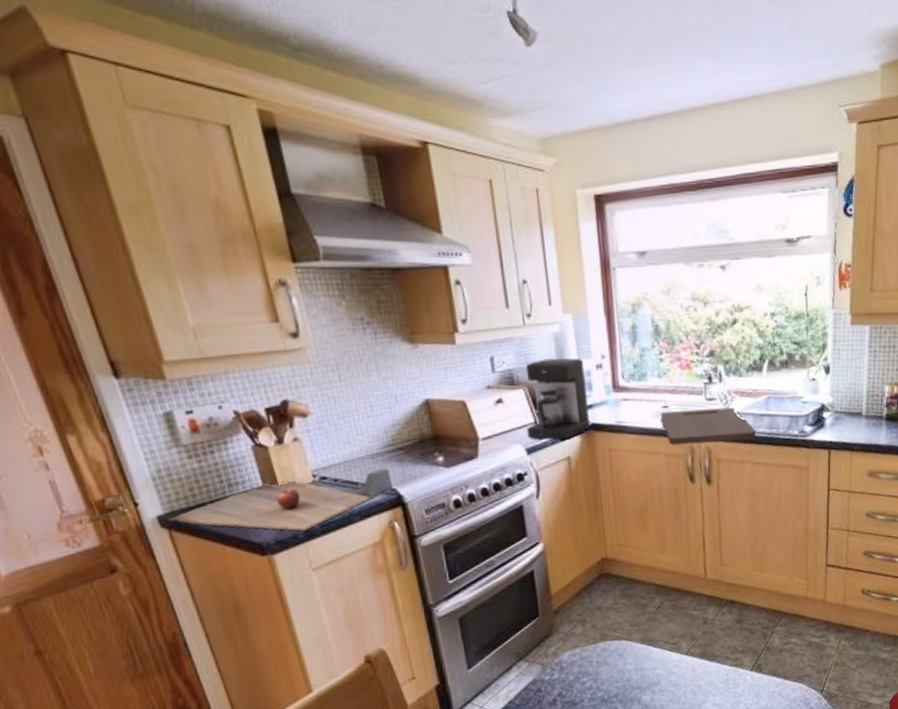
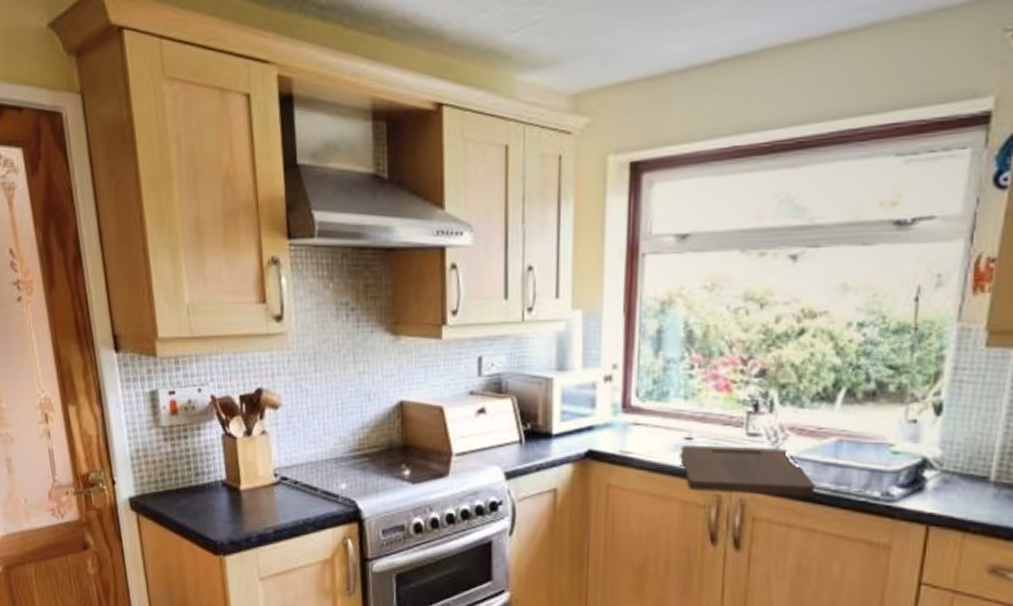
cutting board: present [166,468,393,532] -> none [136,475,352,535]
coffee maker: present [525,358,591,440] -> none [508,364,589,466]

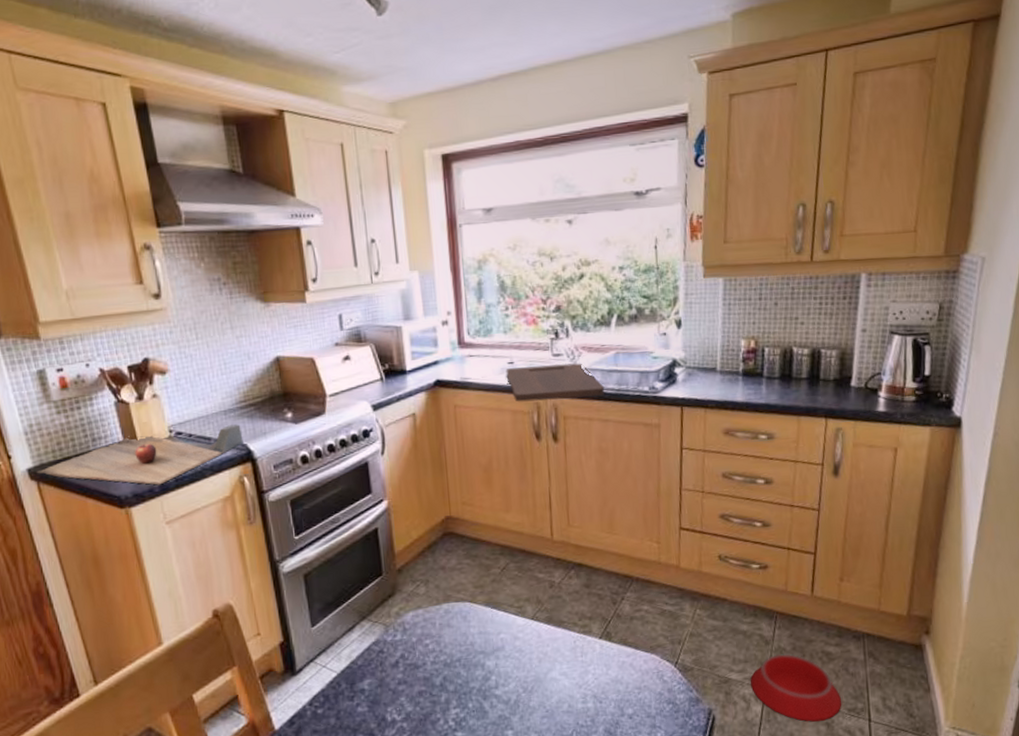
cutting board: none [136,475,352,535] -> present [35,424,244,485]

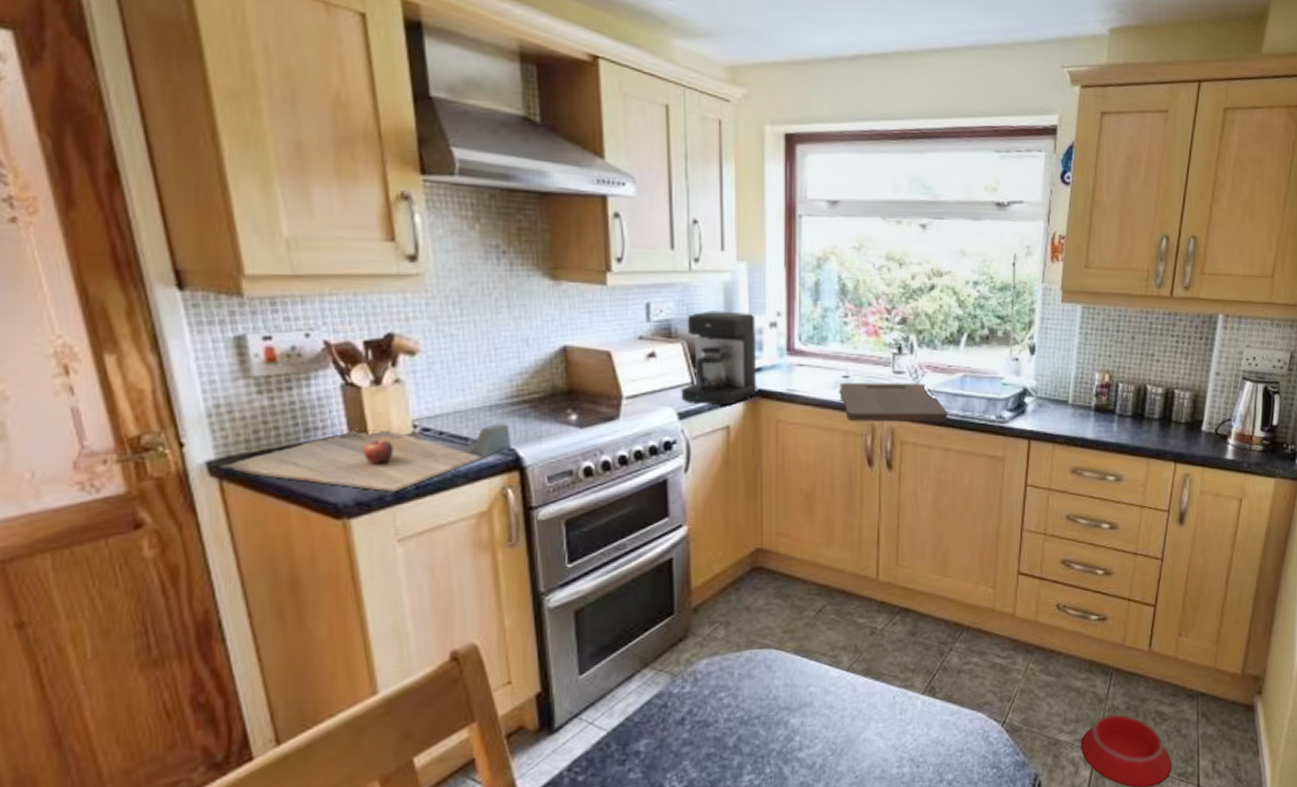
coffee maker: none [372,314,436,396] -> present [681,311,757,405]

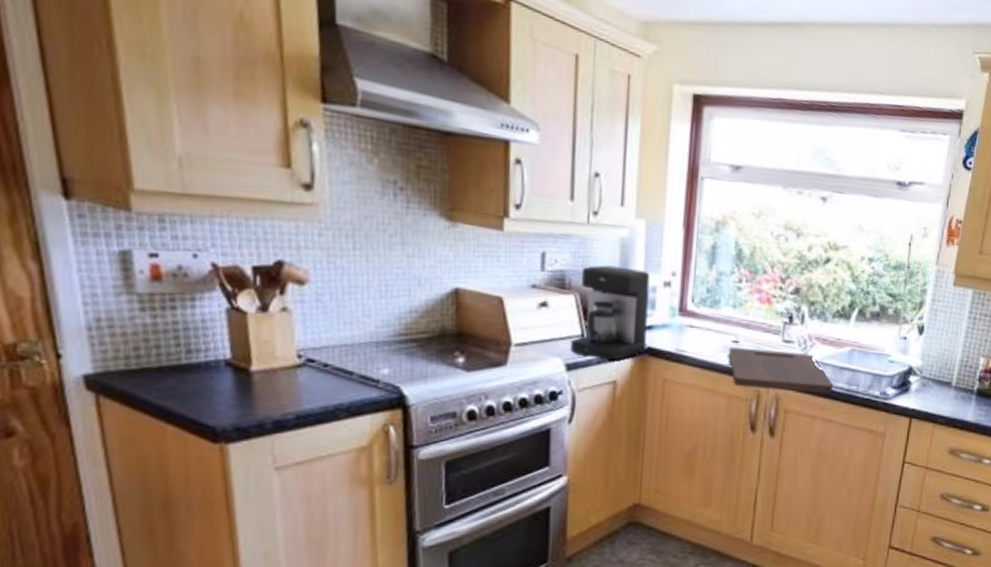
cutting board: present [217,424,511,493] -> none [95,354,396,421]

